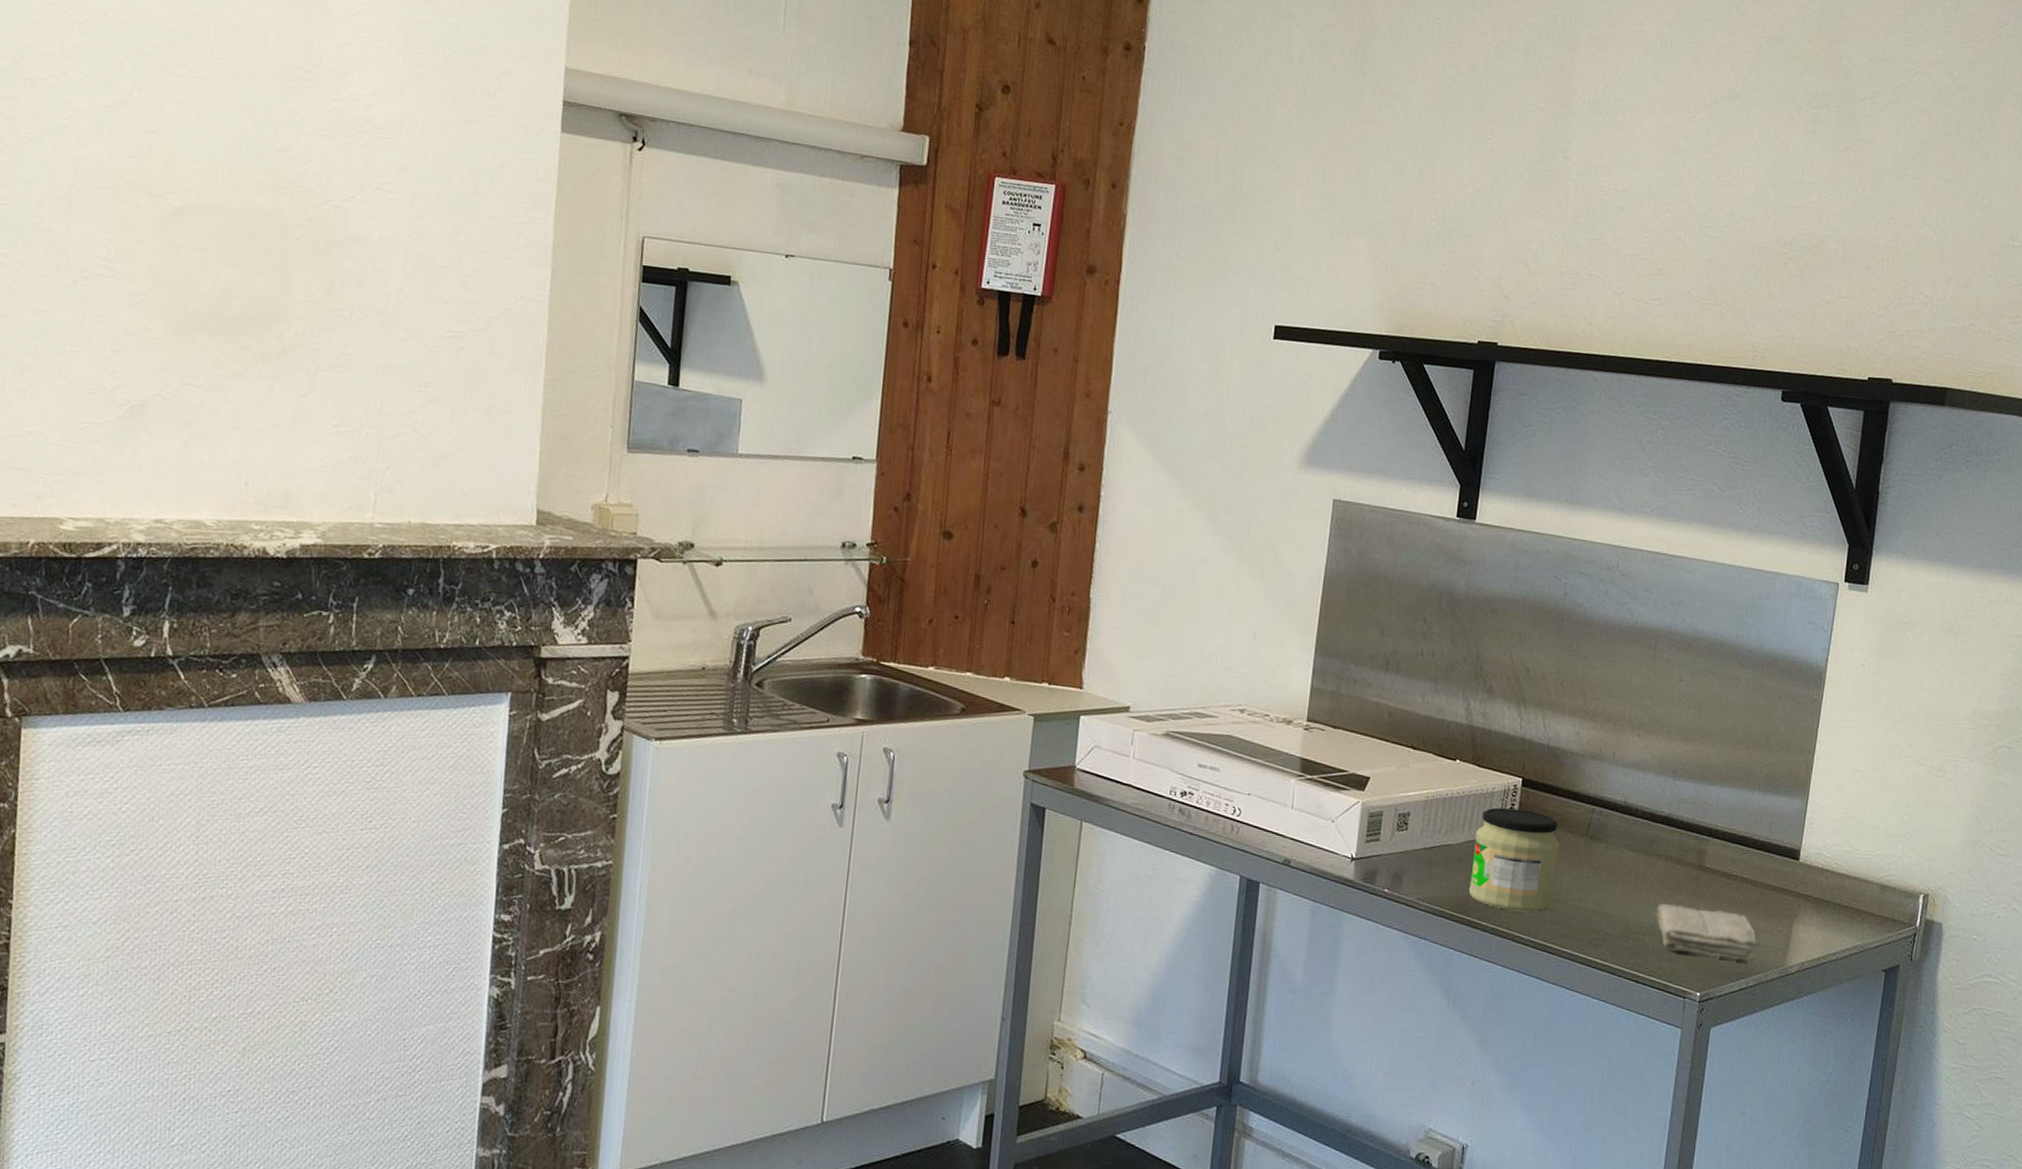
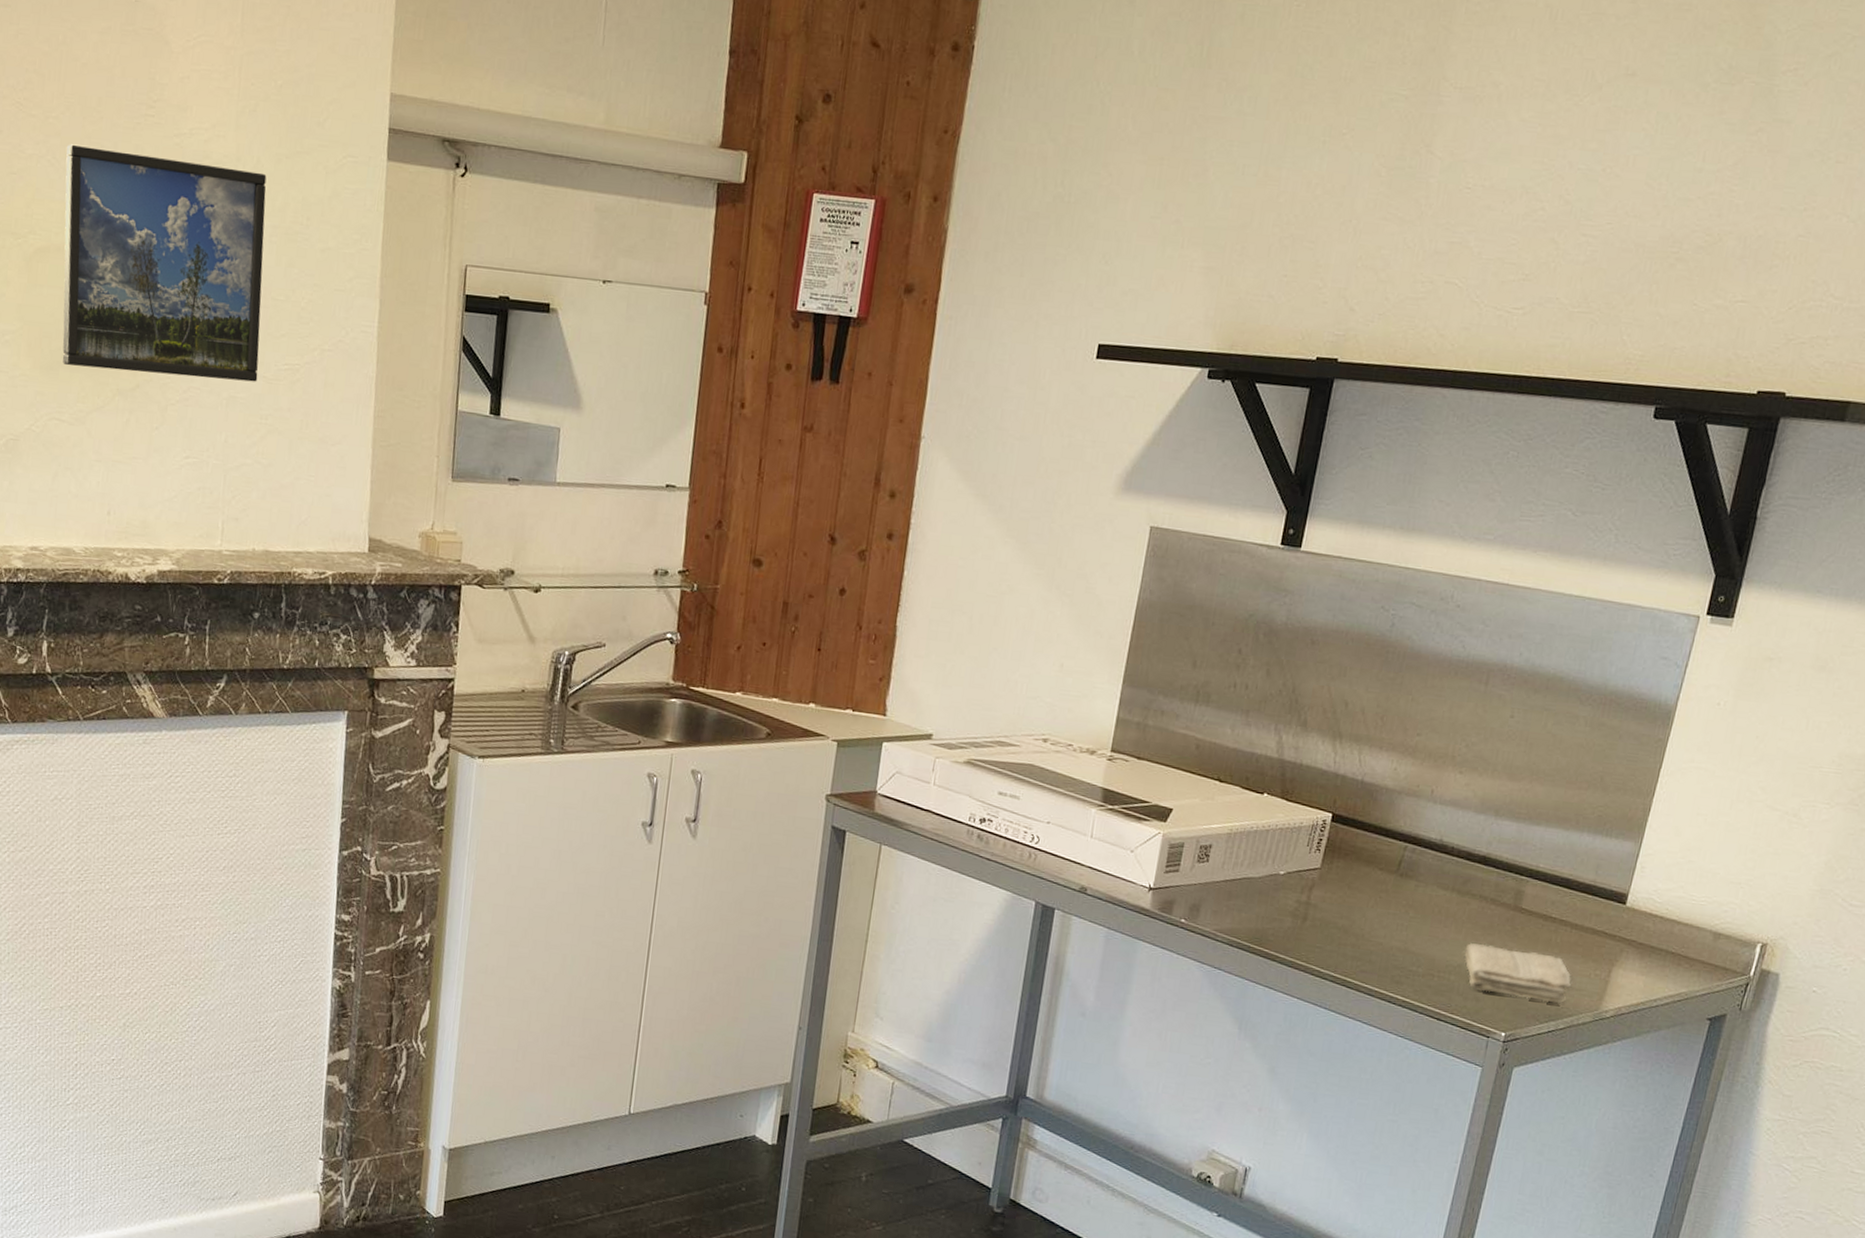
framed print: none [200,104,432,349] -> present [62,144,267,382]
jar: present [1468,807,1559,912] -> none [1268,842,1367,947]

